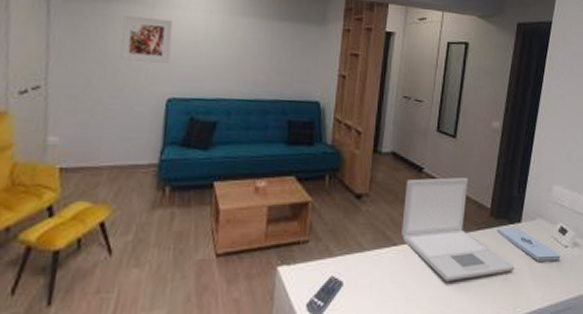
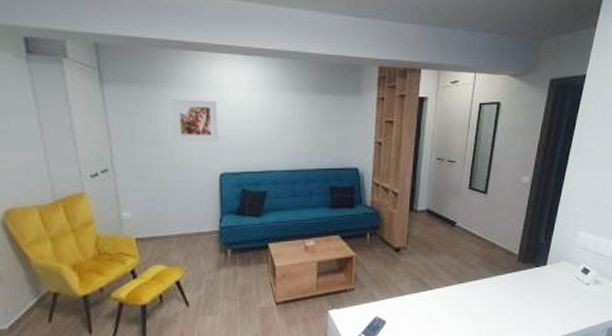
laptop: present [402,178,515,282] -> none [437,229,539,317]
notepad: present [497,227,561,261] -> none [524,270,582,298]

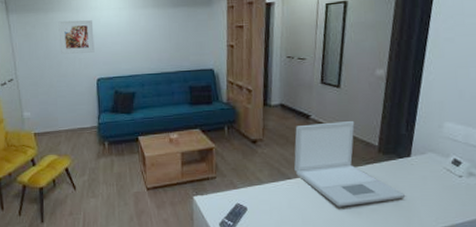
laptop: none [437,229,539,317] -> present [294,121,406,207]

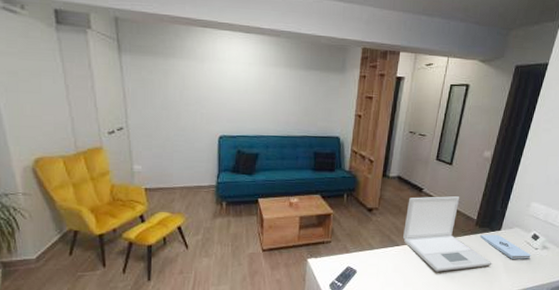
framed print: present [58,19,95,54] -> none [179,69,219,108]
notepad: none [386,161,455,190] -> present [480,234,531,259]

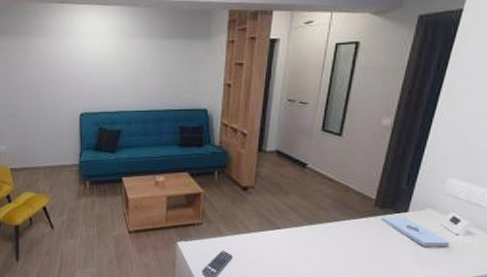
laptop: present [403,196,492,272] -> none [285,172,398,260]

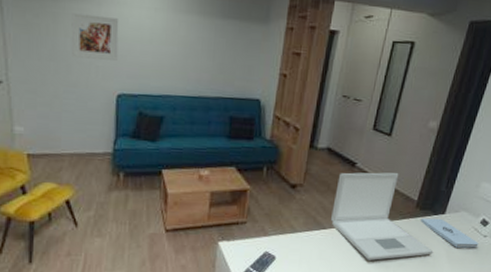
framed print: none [39,47,79,85] -> present [71,13,119,61]
laptop: none [285,172,398,260] -> present [331,172,434,260]

